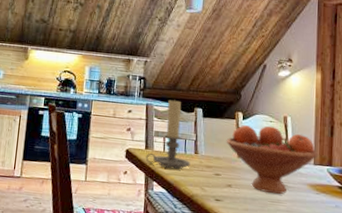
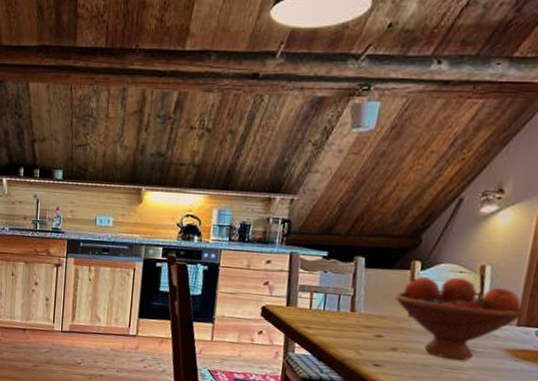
candle holder: present [145,99,191,170] -> none [286,246,345,330]

